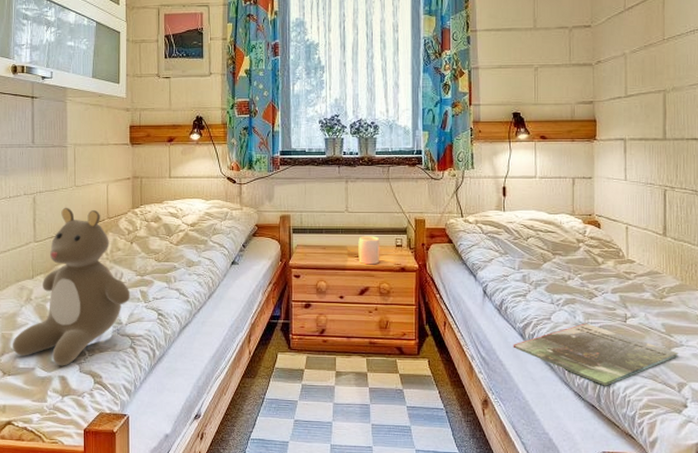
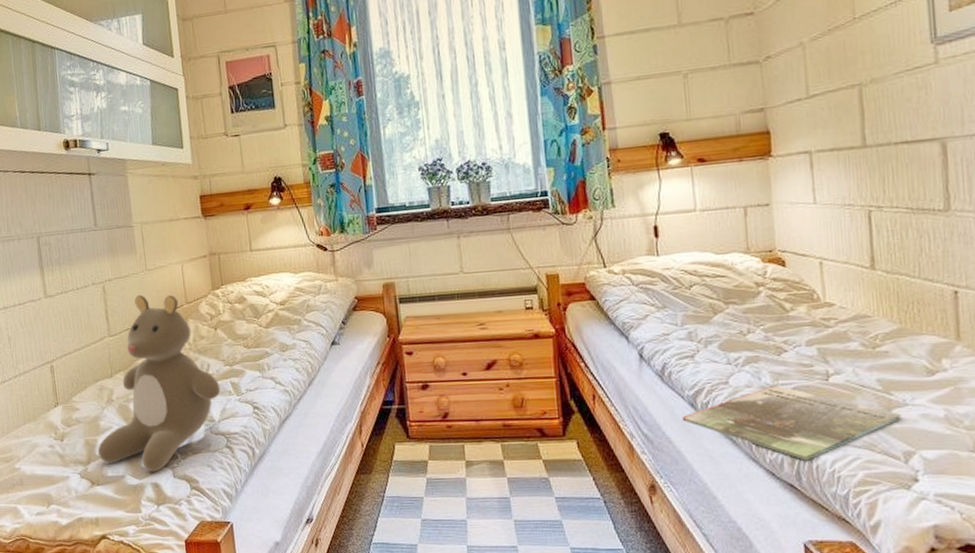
mug: present [358,236,380,265] -> none [479,299,508,334]

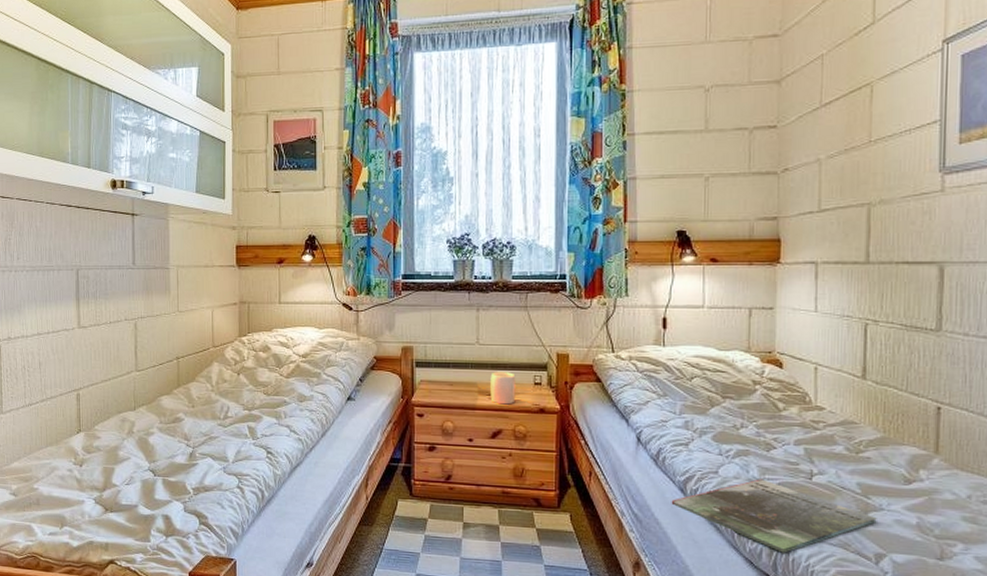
teddy bear: present [97,294,221,472] -> none [114,334,238,505]
mug: none [479,299,508,334] -> present [490,372,516,405]

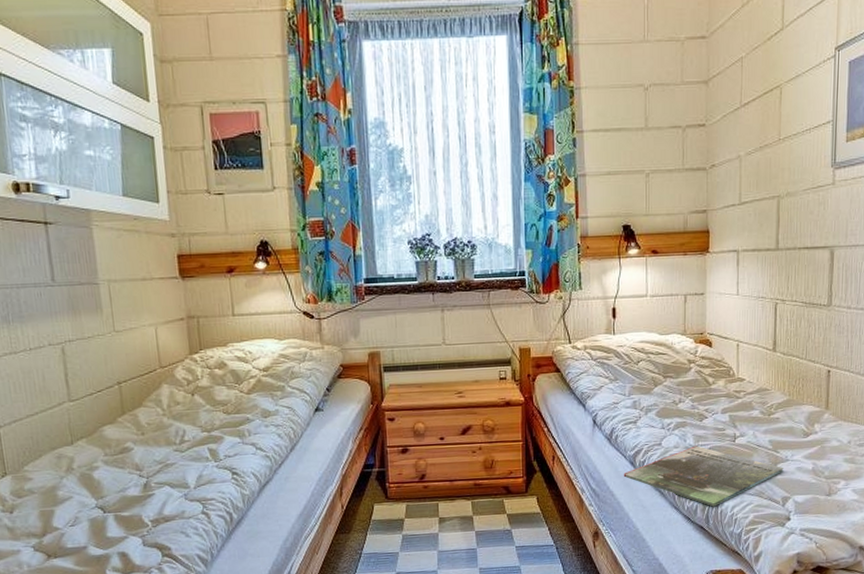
mug: present [490,372,516,405] -> none [458,369,483,402]

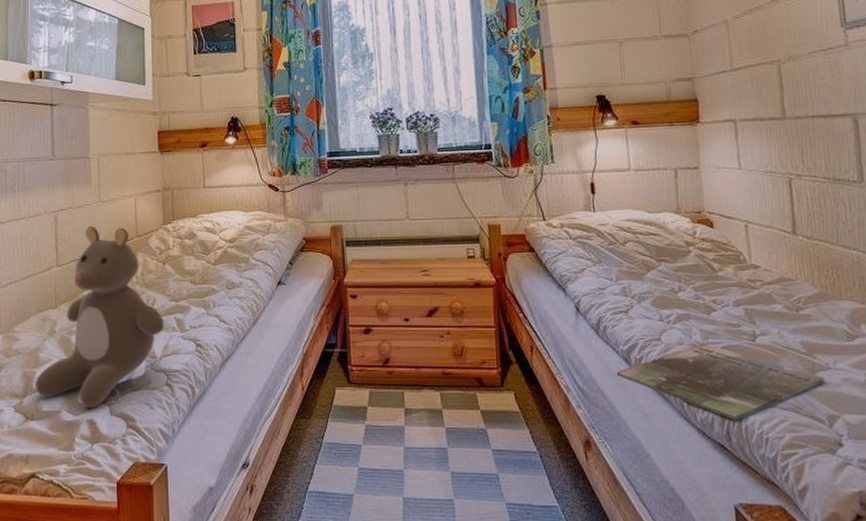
teddy bear: none [54,357,197,542] -> present [34,225,165,408]

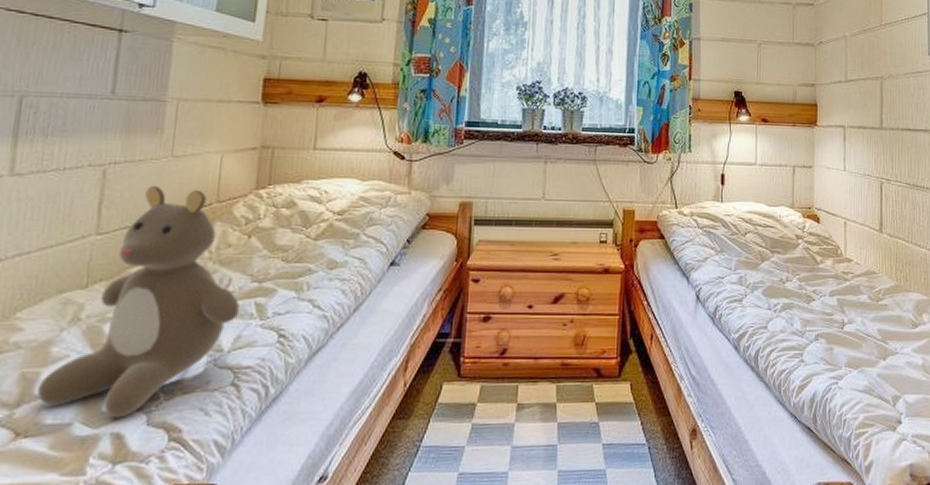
magazine: present [616,343,825,421] -> none [726,331,893,404]

